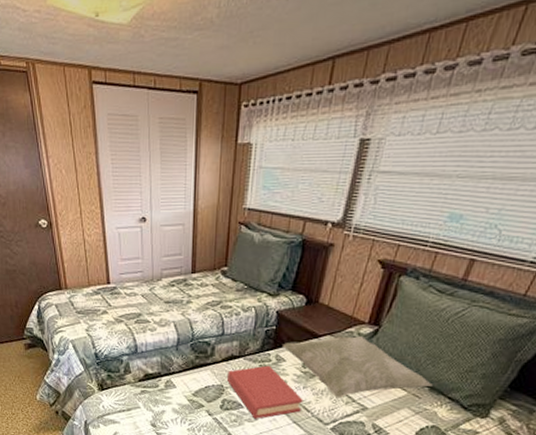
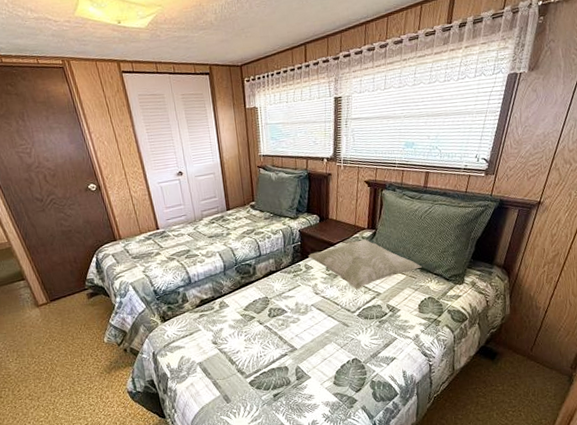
hardback book: present [227,365,303,419] -> none [269,274,332,320]

